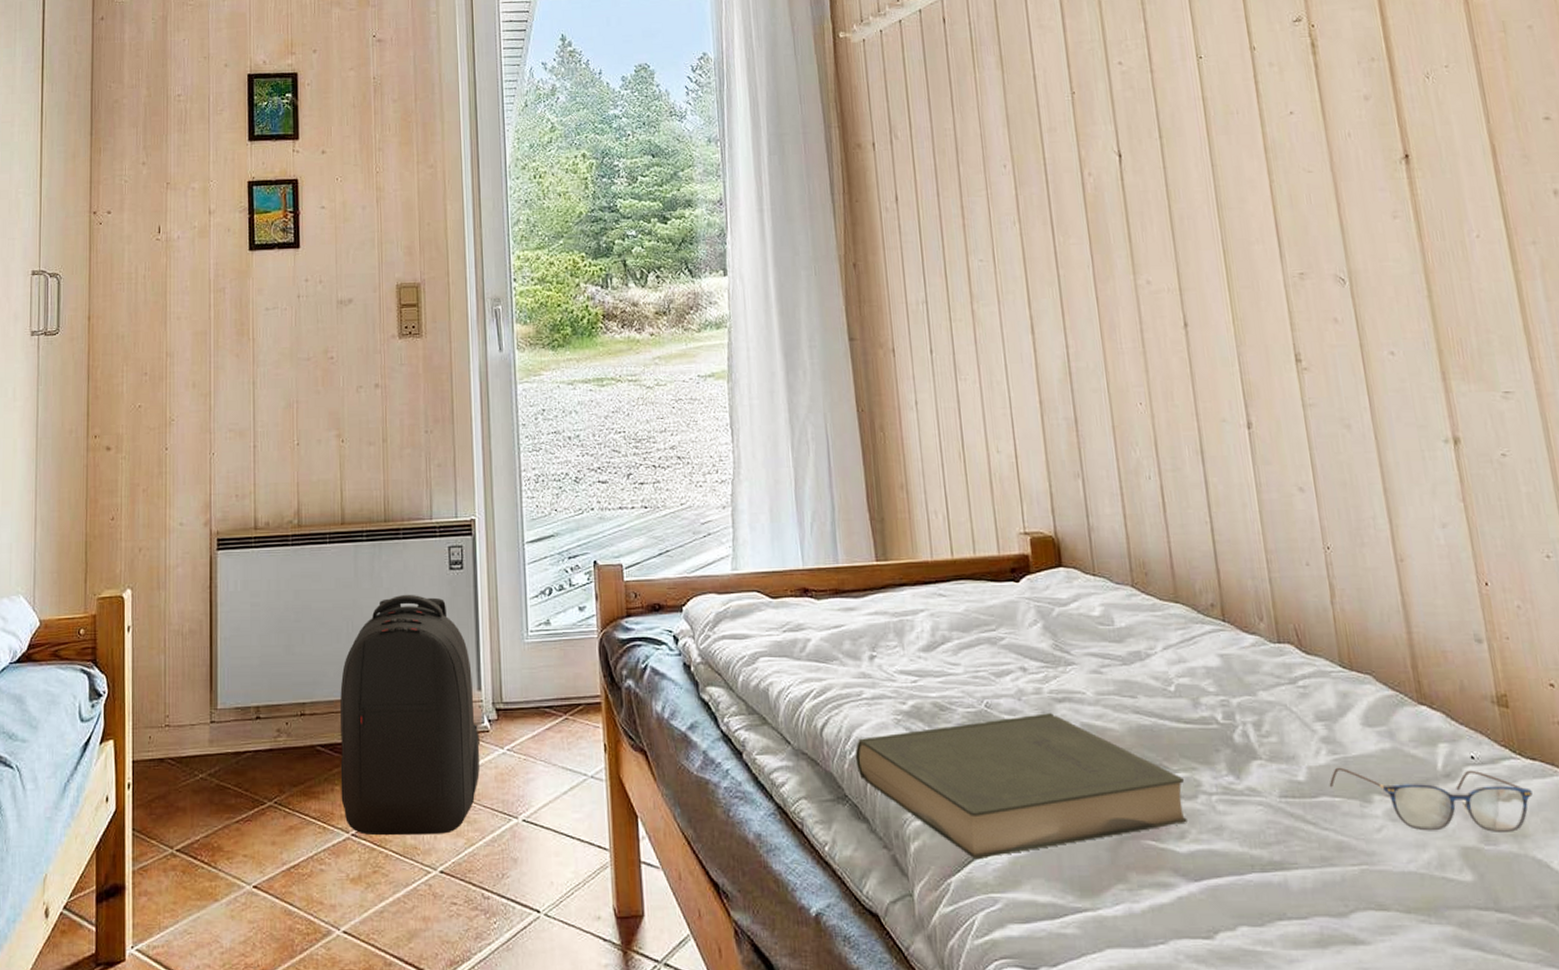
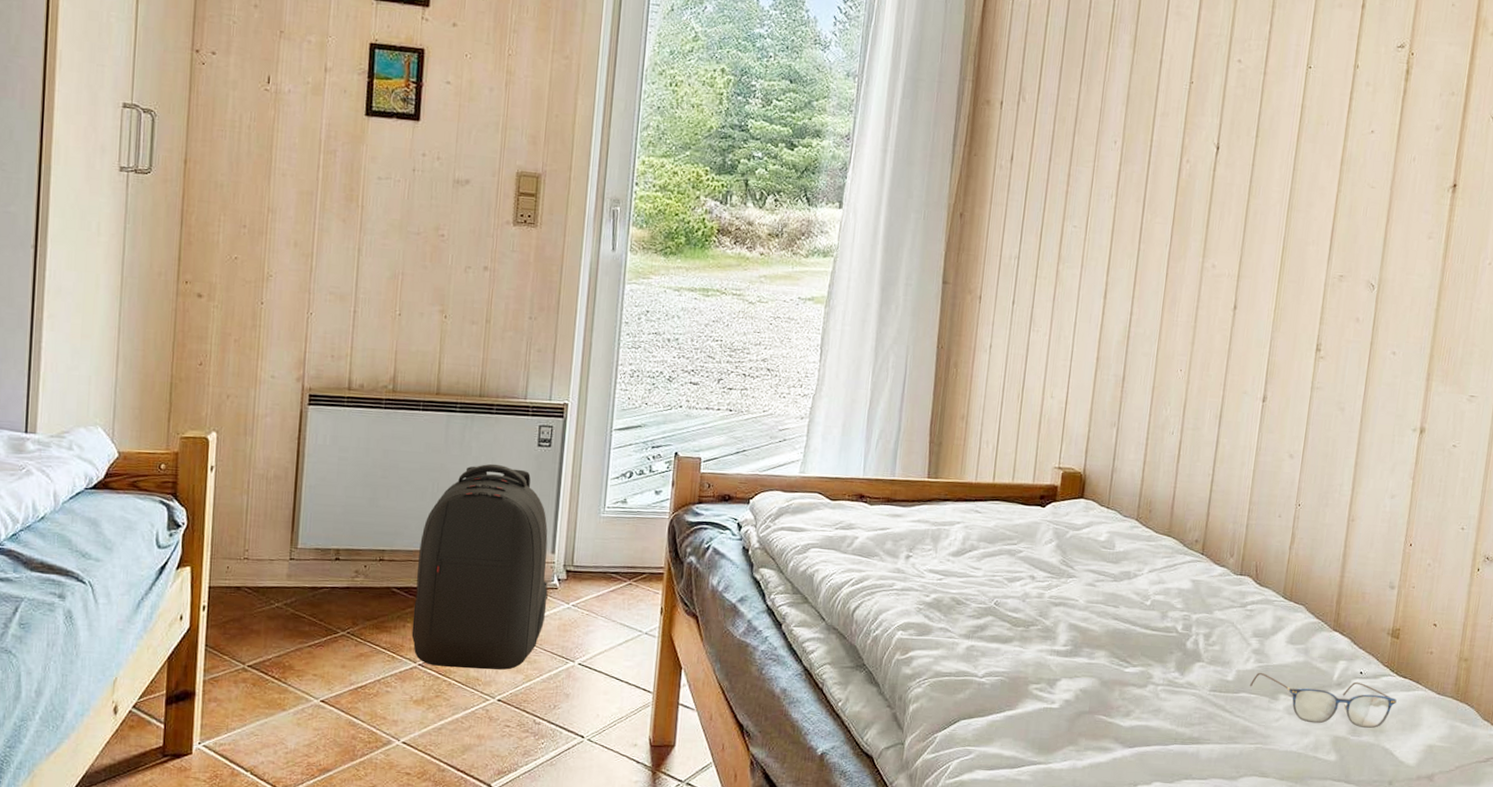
book: present [855,713,1187,858] -> none [877,613,1141,720]

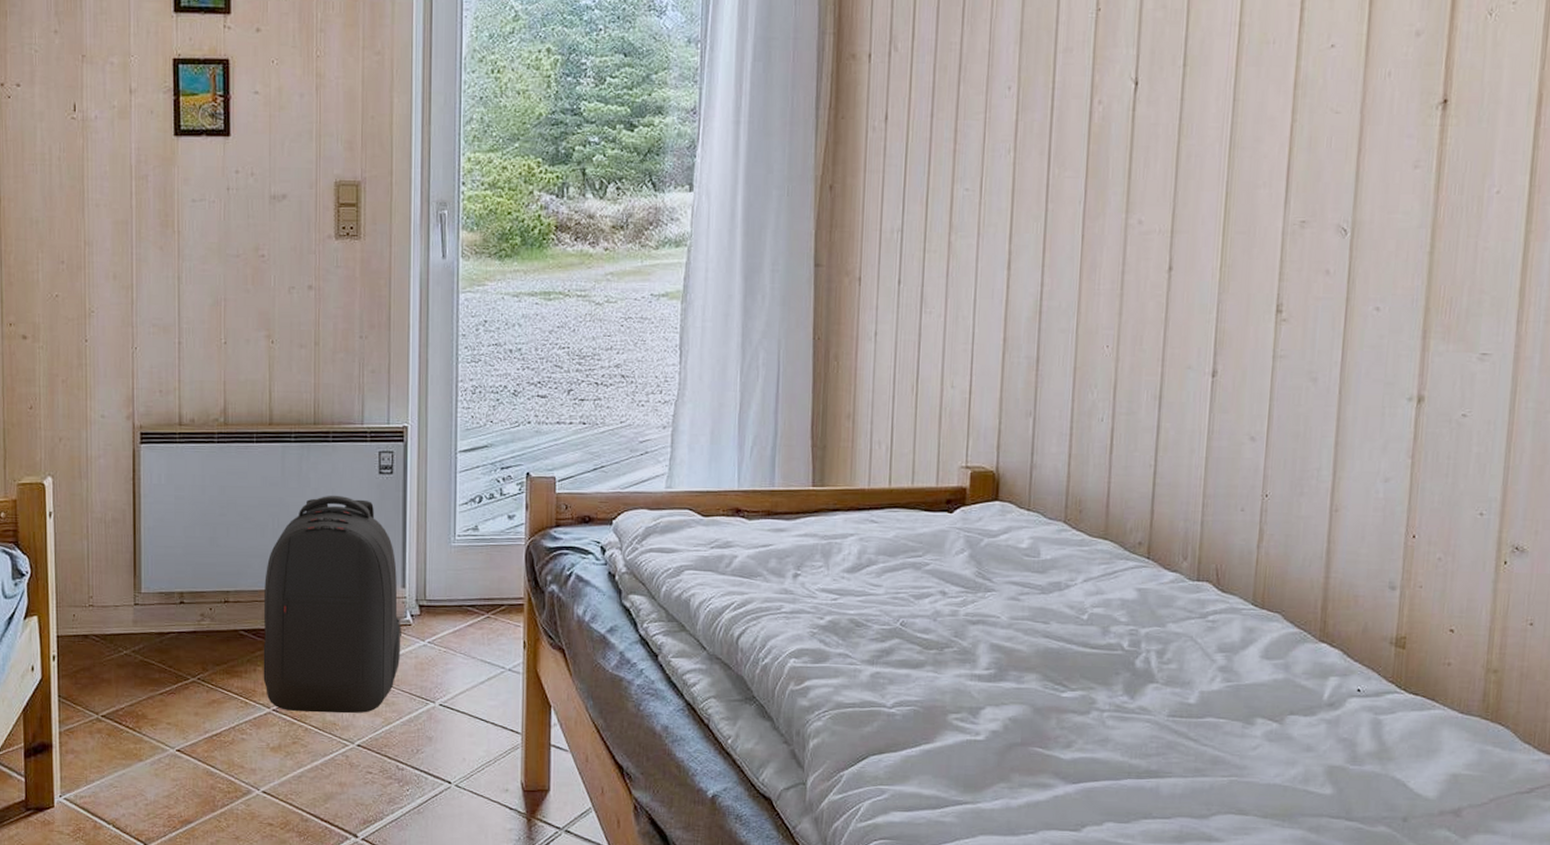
glasses: present [1249,672,1397,729] -> none [1217,693,1407,756]

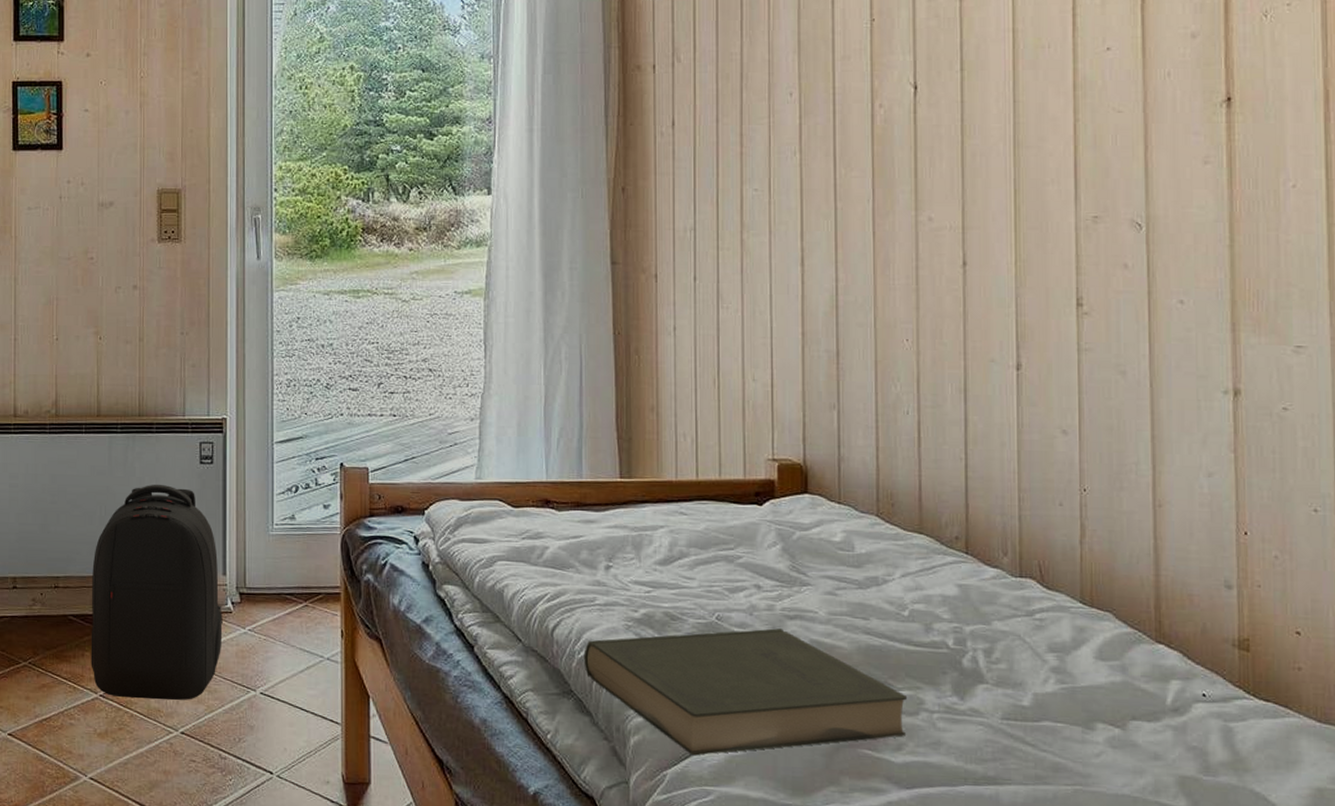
book: none [767,633,1081,756] -> present [583,628,908,755]

